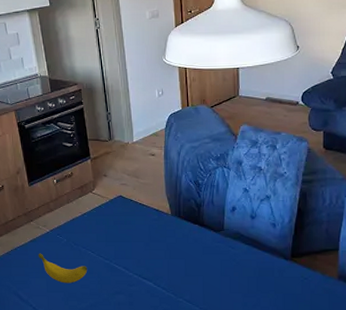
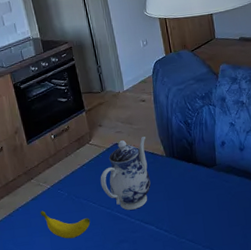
teapot: none [101,192,153,264] -> present [100,136,151,210]

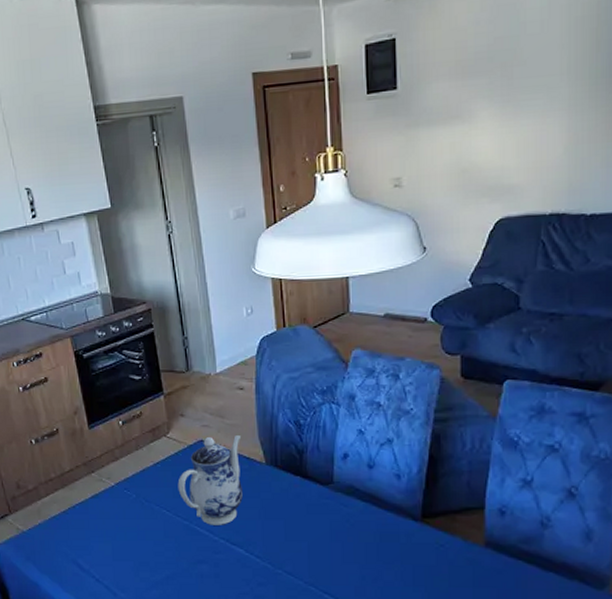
banana: present [40,210,91,239] -> none [101,512,162,550]

